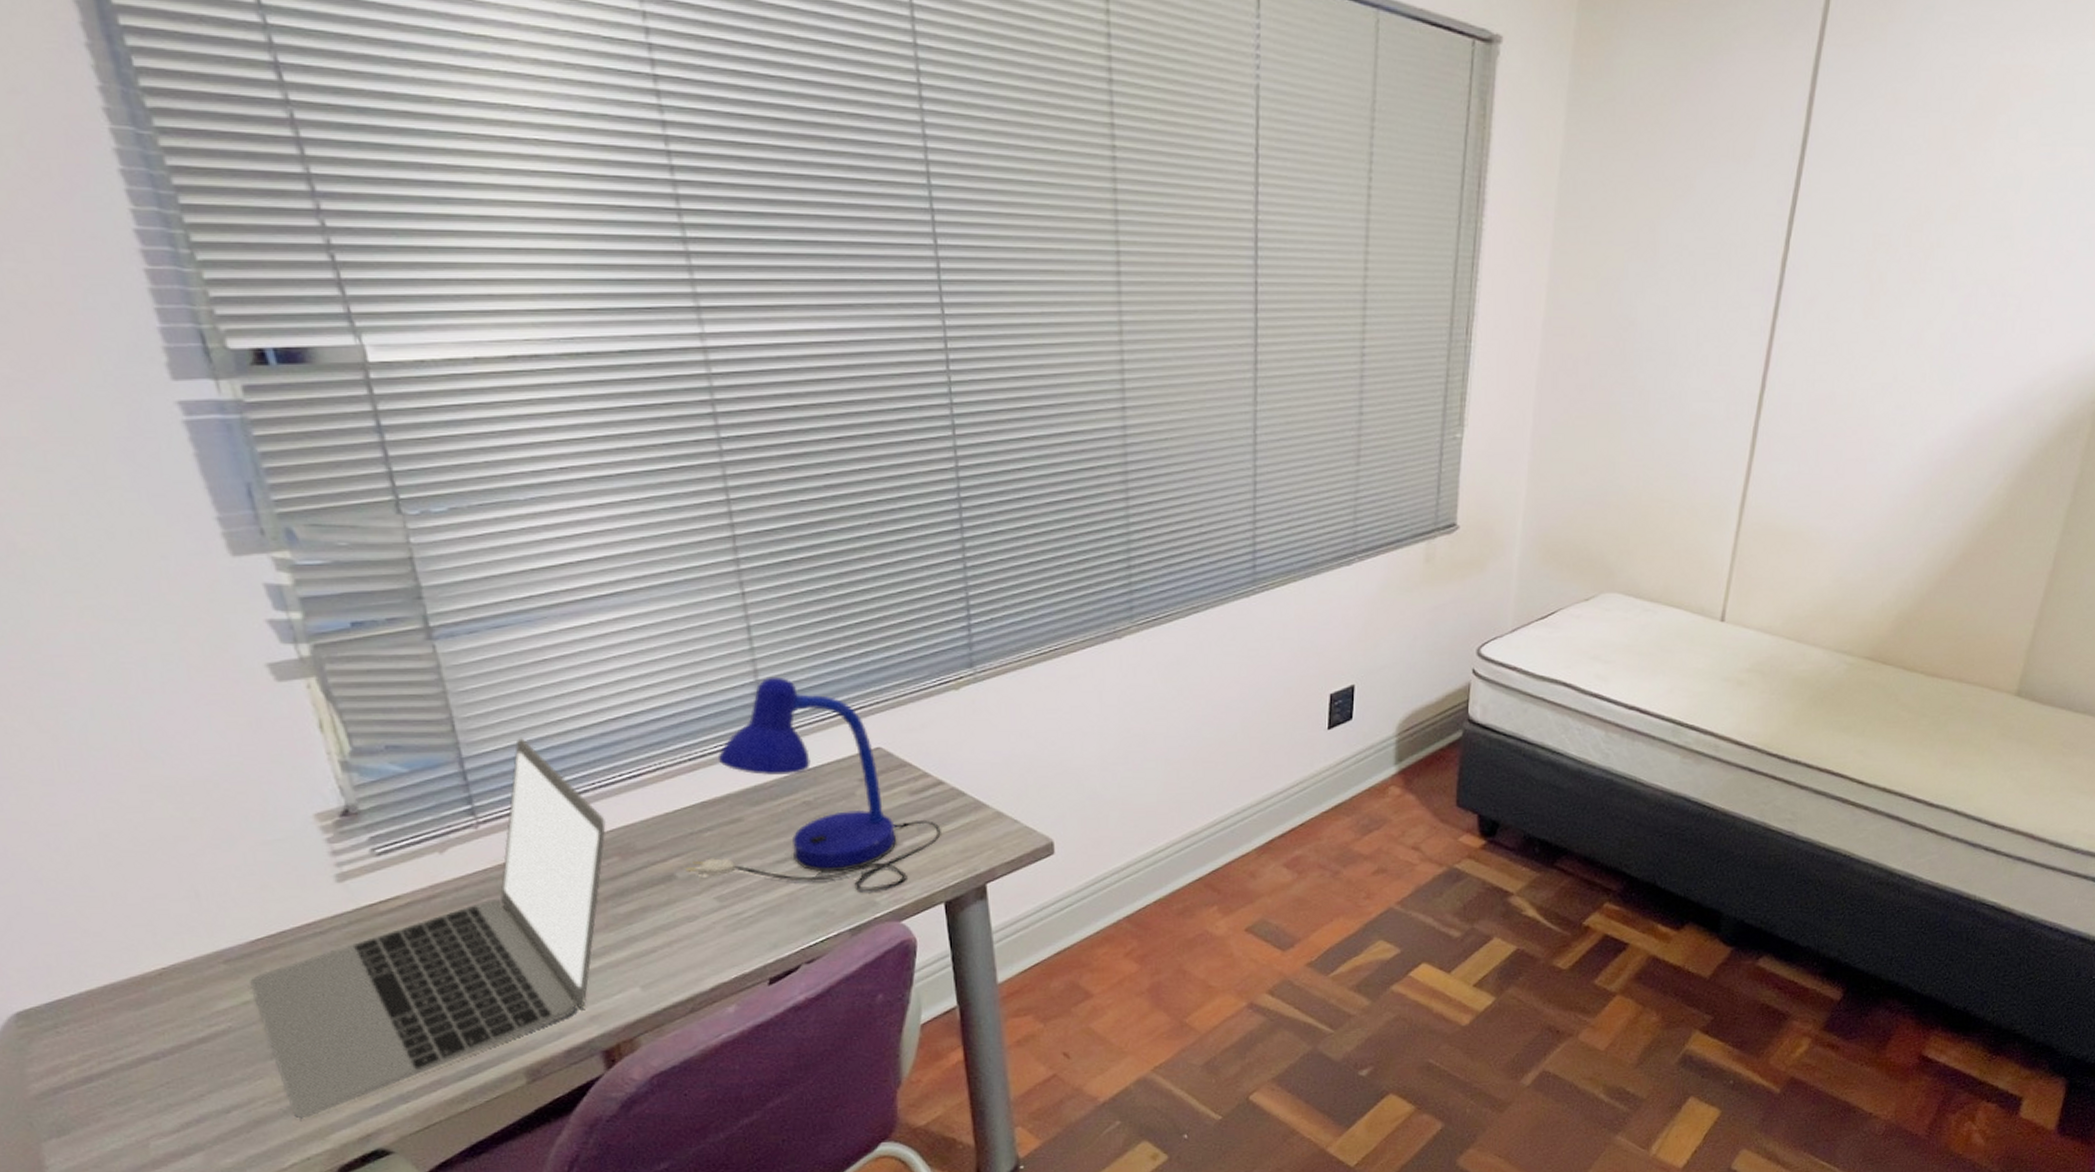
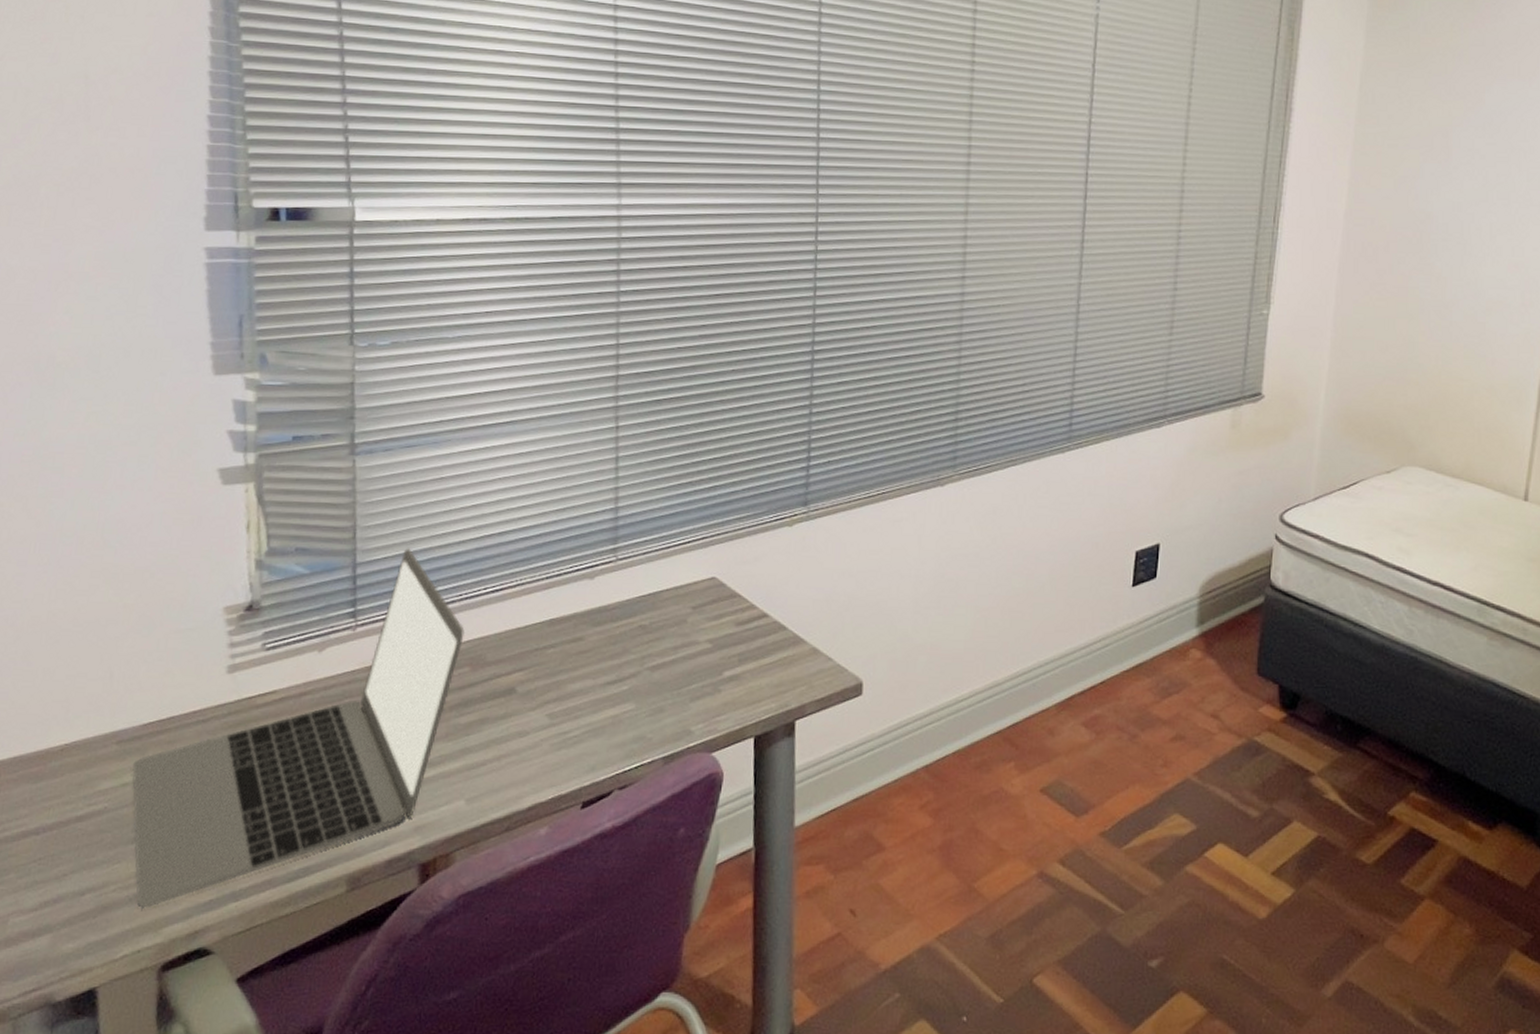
desk lamp: present [686,676,943,893] -> none [525,504,761,721]

